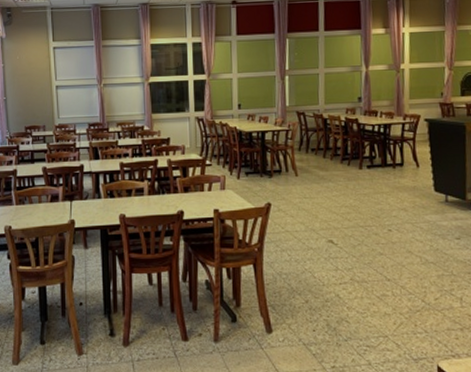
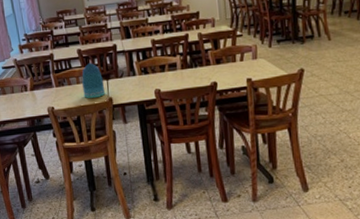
vase: none [44,181,68,220] -> present [82,62,106,99]

